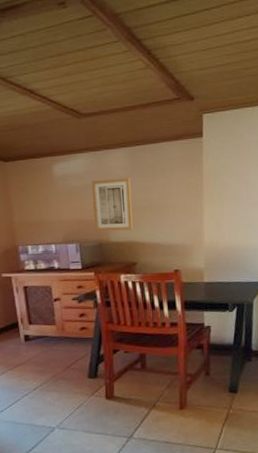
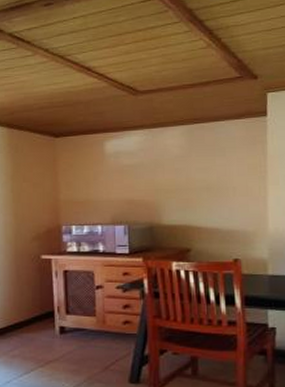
wall art: present [92,177,133,232] -> none [145,156,188,213]

